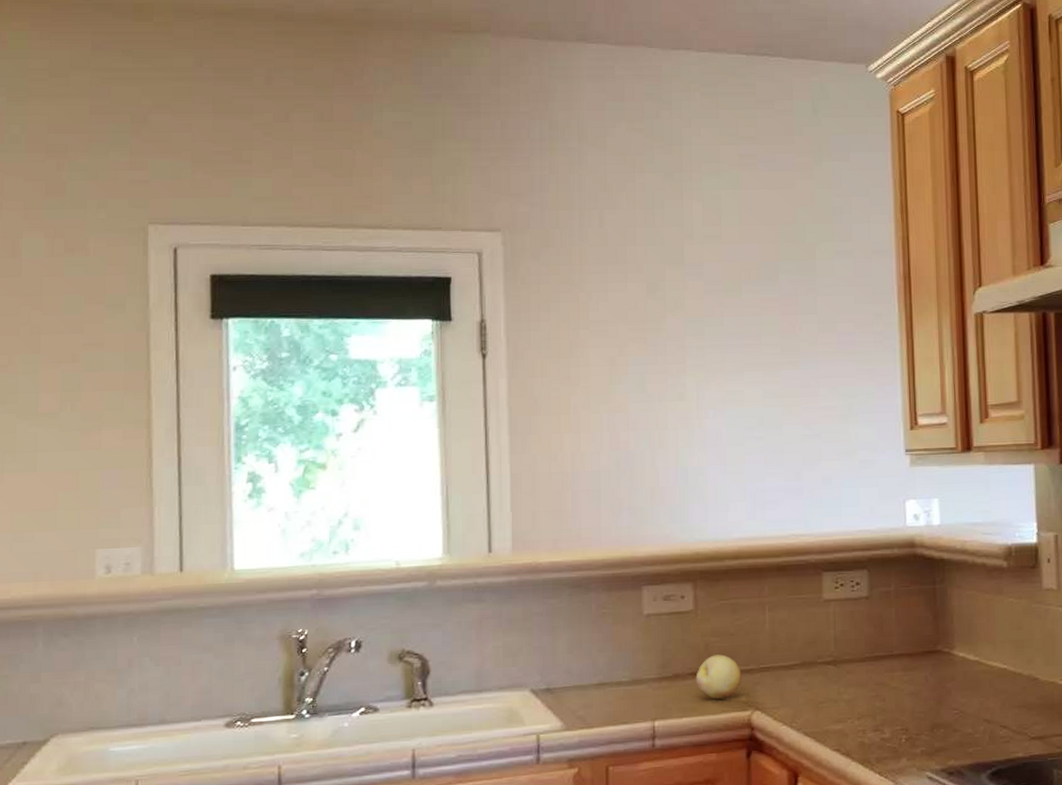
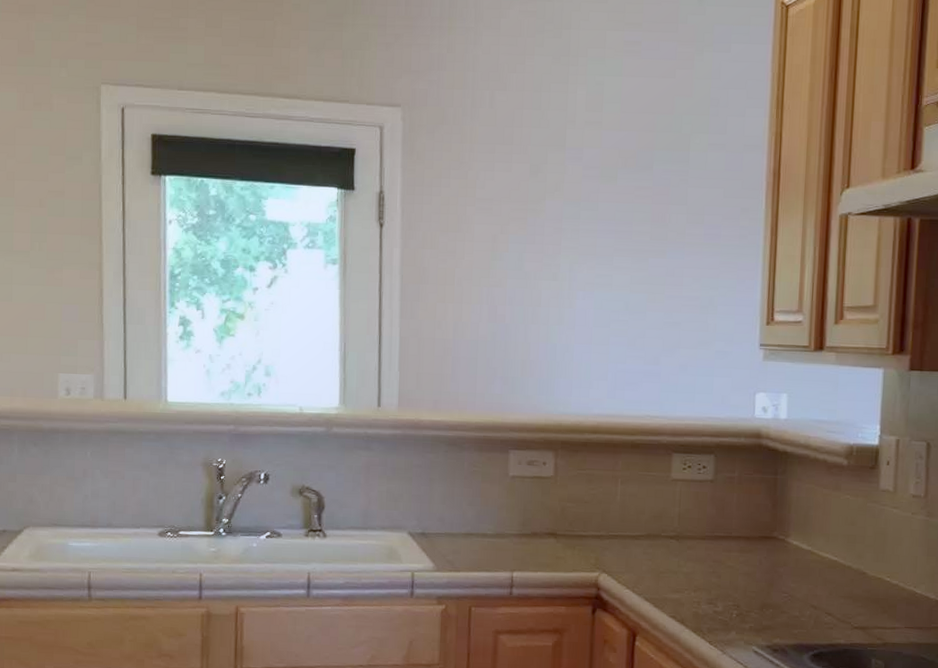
fruit: present [695,654,742,699] -> none [551,519,593,559]

